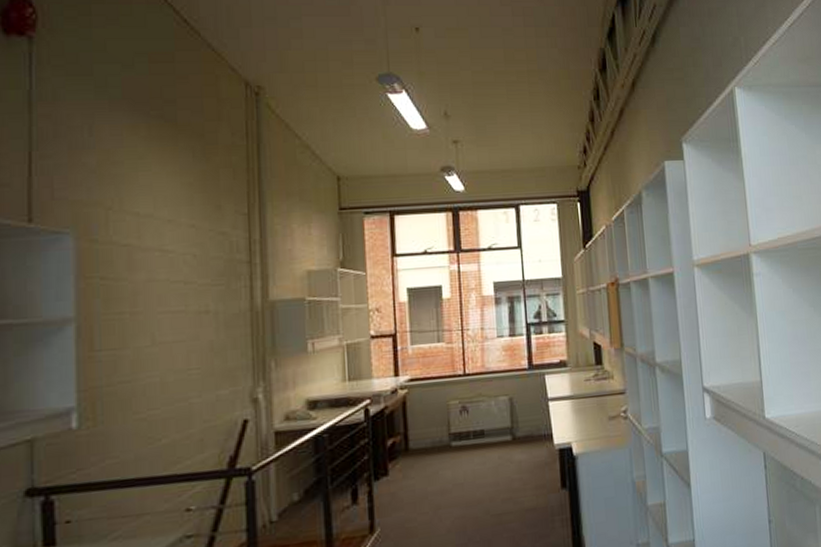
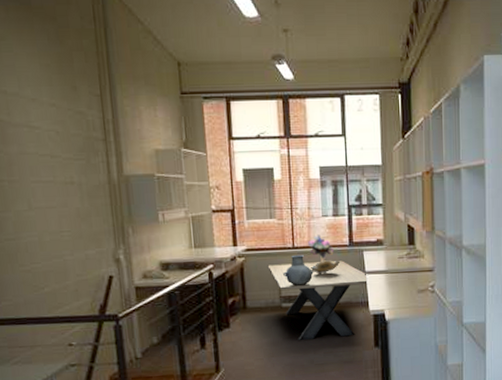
dining table: none [434,387,553,487] -> present [267,261,369,341]
ceramic pot: none [451,382,488,420] -> present [282,254,314,286]
bouquet: none [481,358,518,404] -> present [308,234,340,274]

